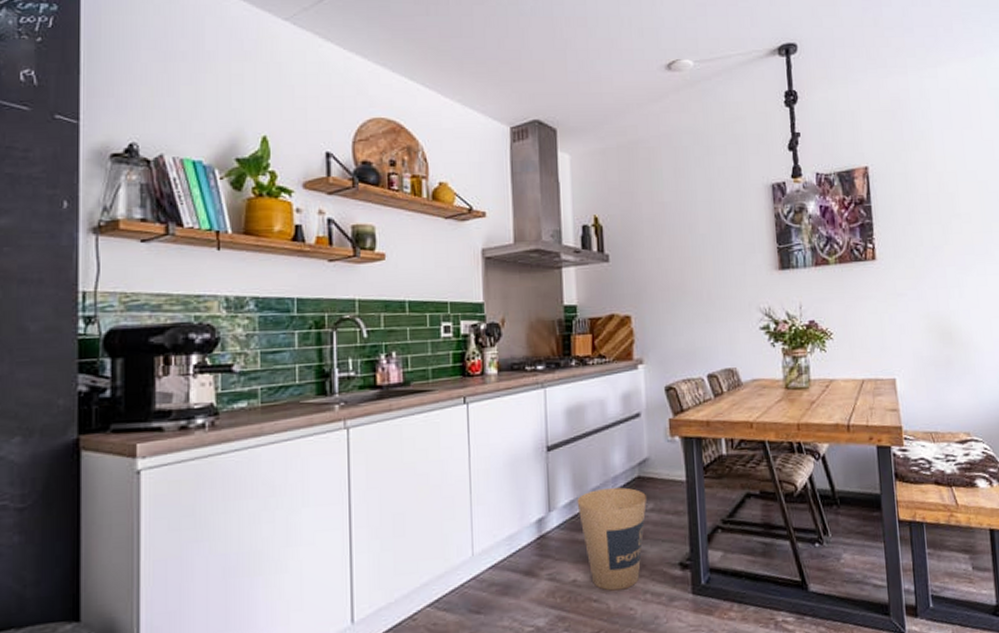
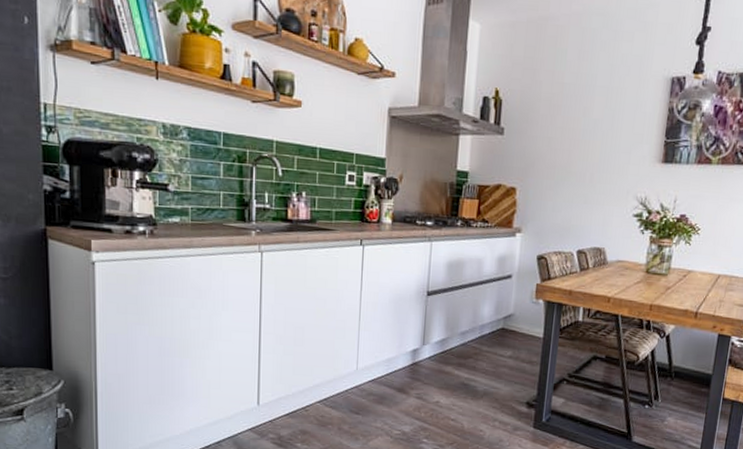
trash can: present [577,487,647,591] -> none [447,333,507,415]

